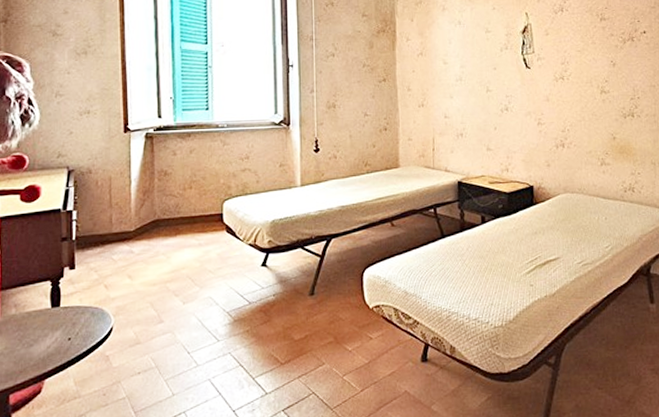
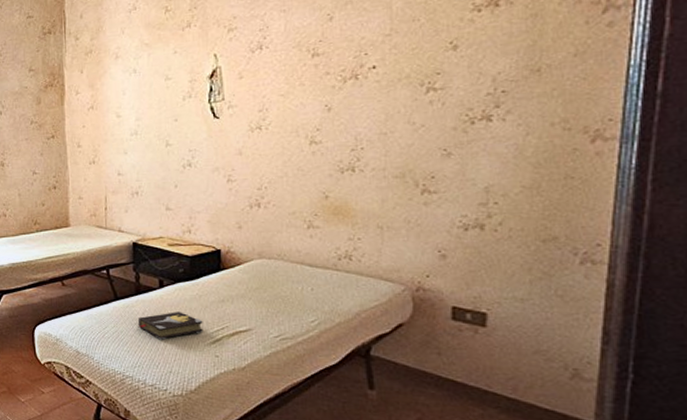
hardback book: none [462,245,520,274] -> present [137,312,203,340]

